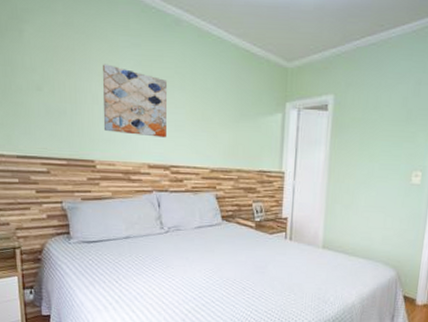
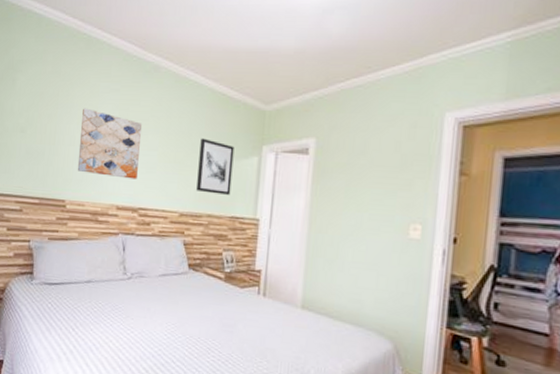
wall art: none [225,96,260,150] -> present [196,138,234,195]

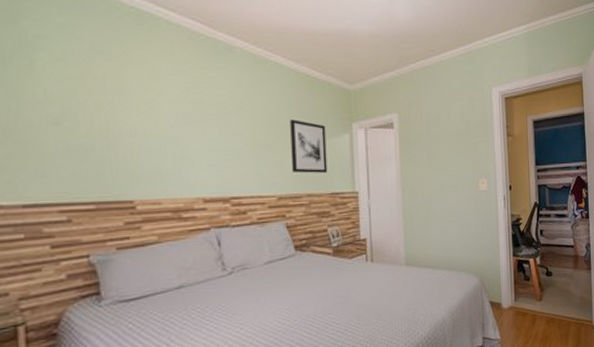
wall art: present [77,108,143,179] -> none [142,93,224,168]

